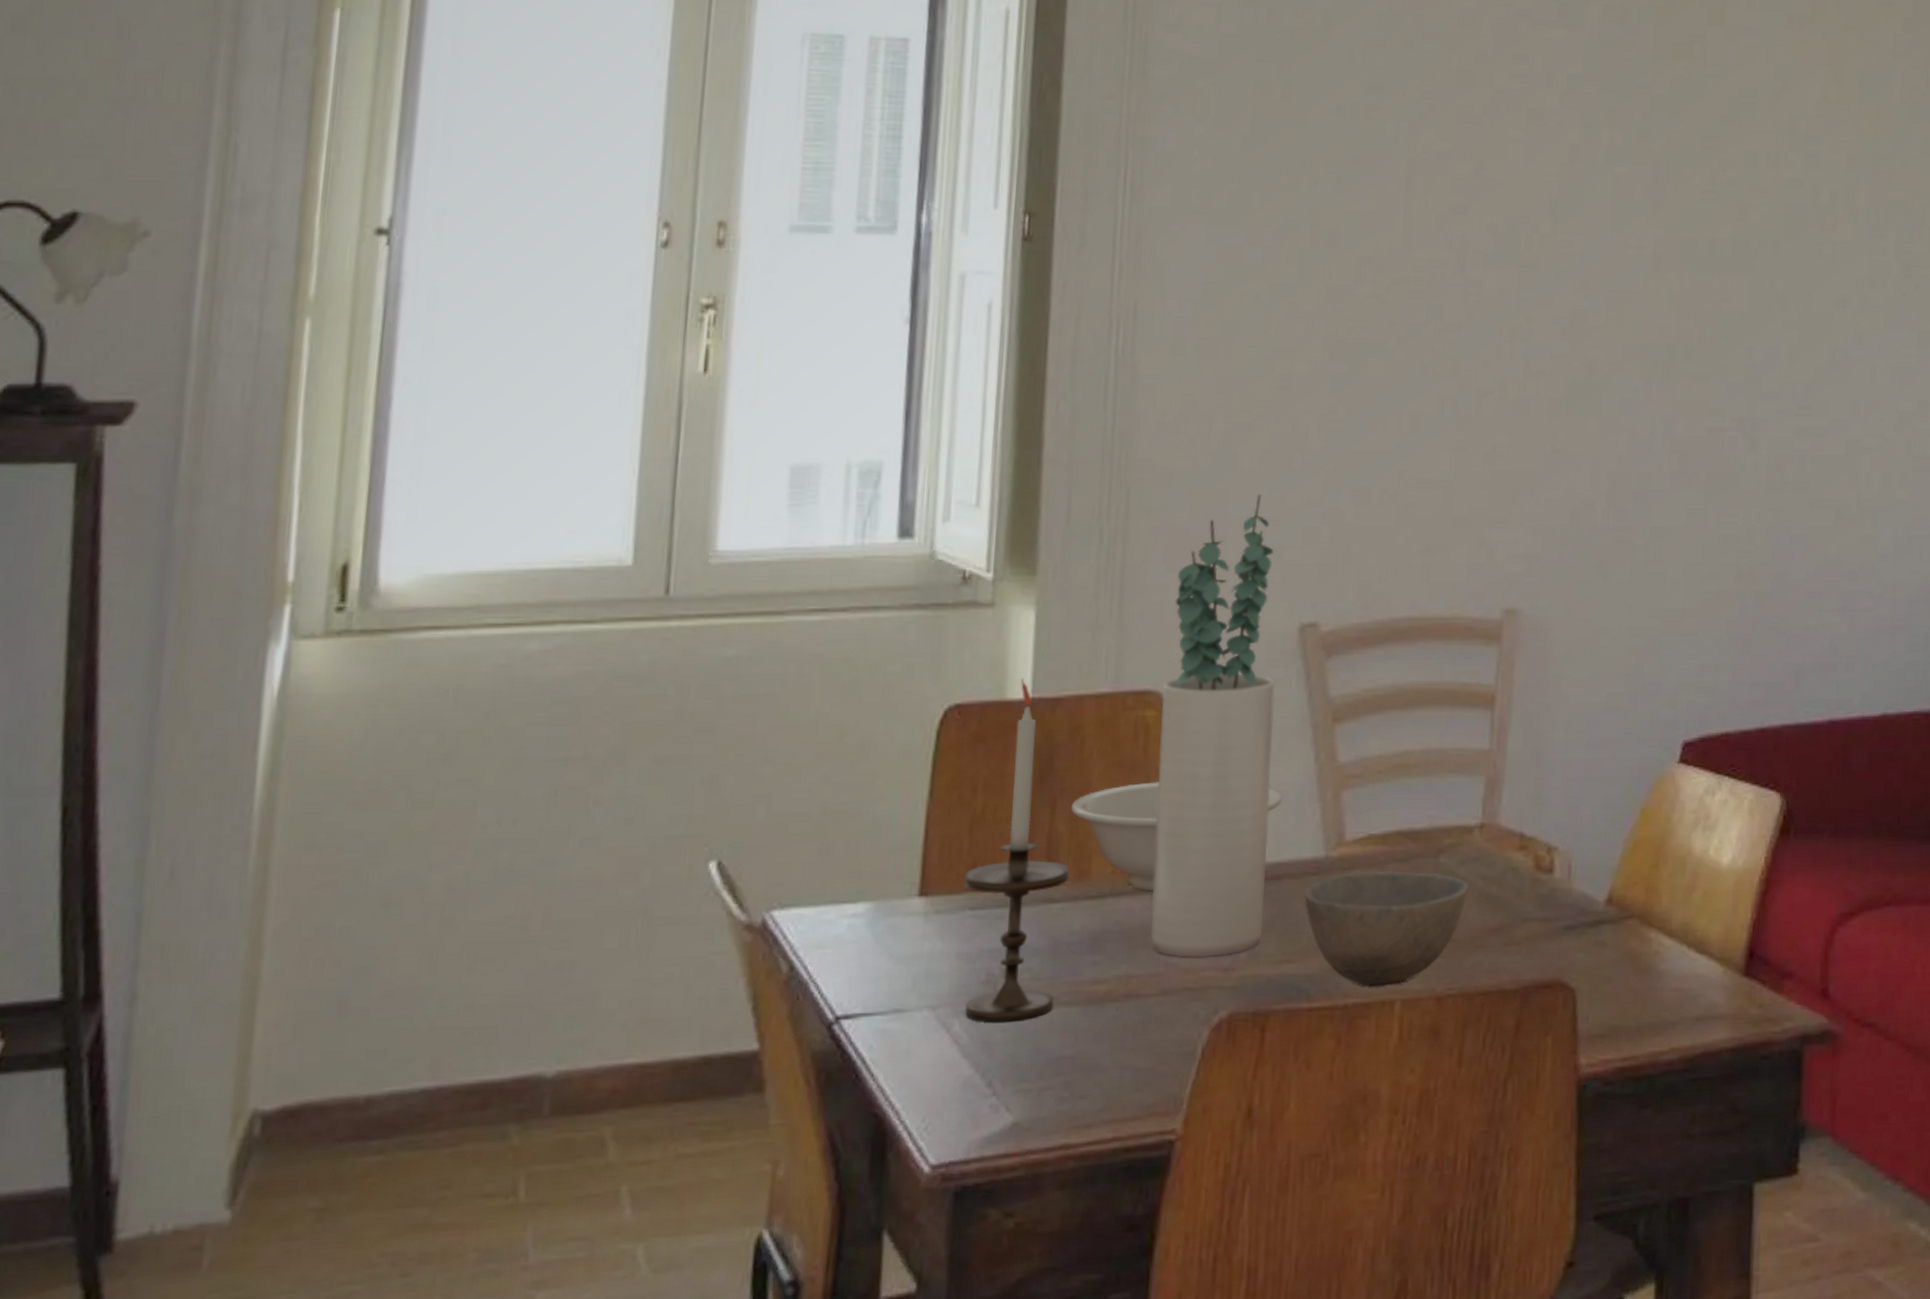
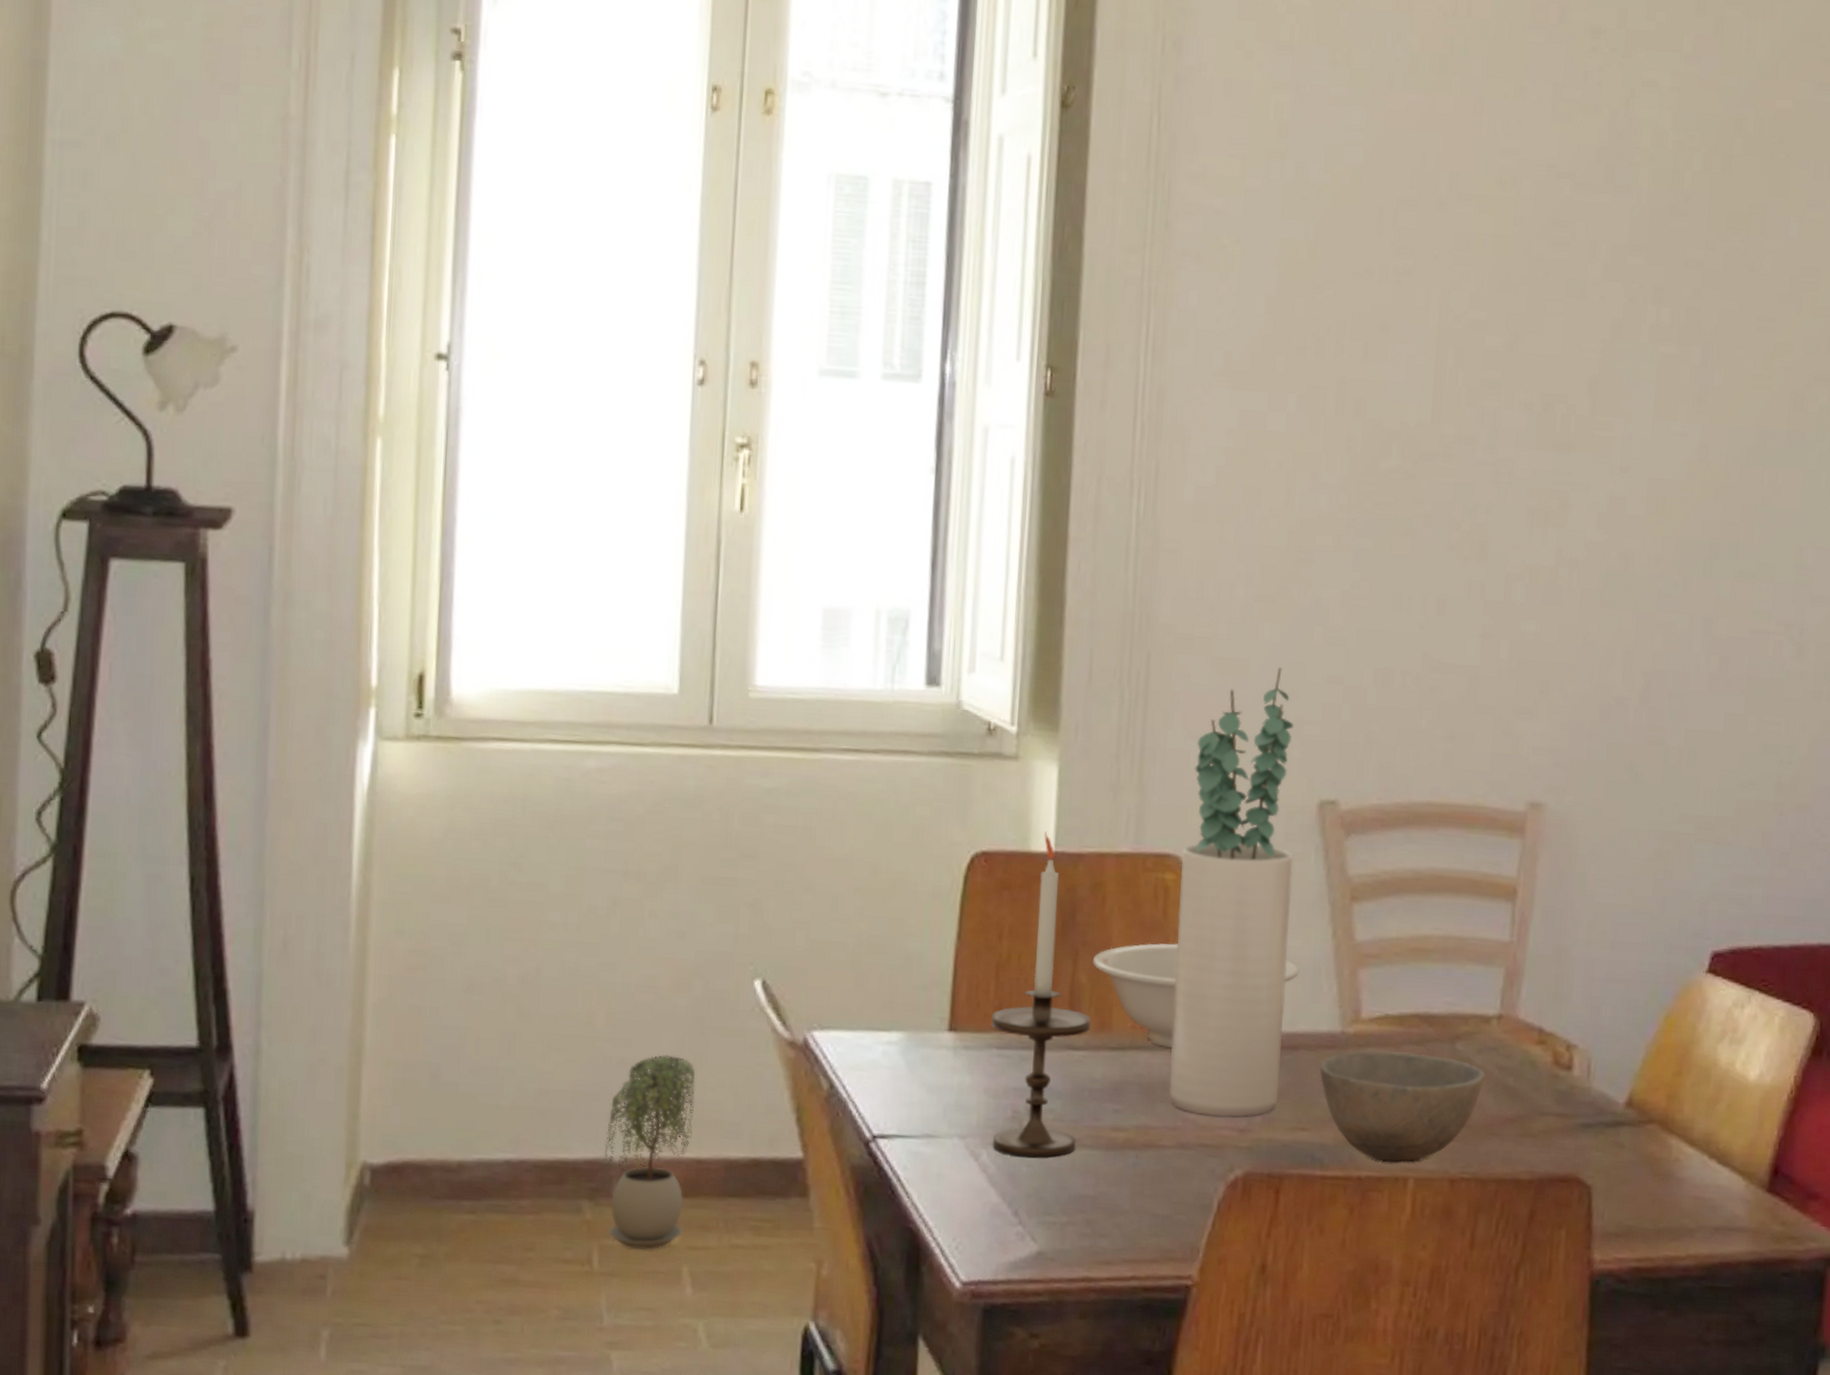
potted plant: none [533,952,642,1172] -> present [603,1054,696,1250]

